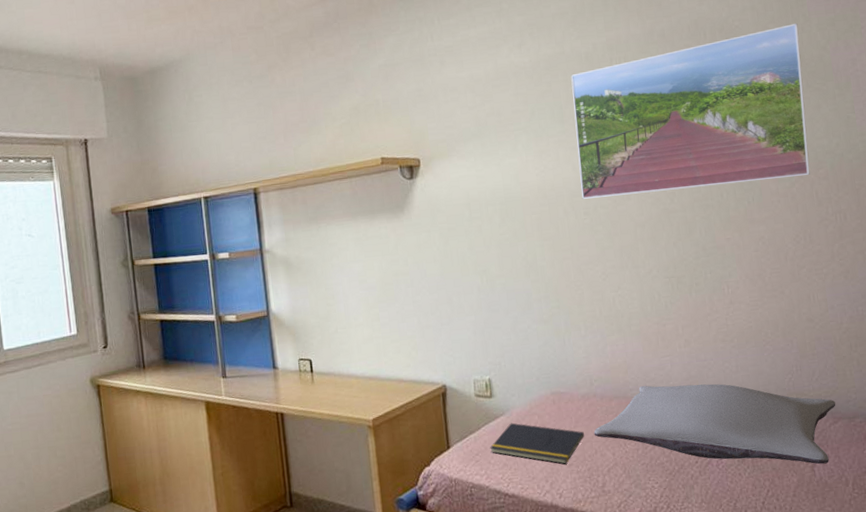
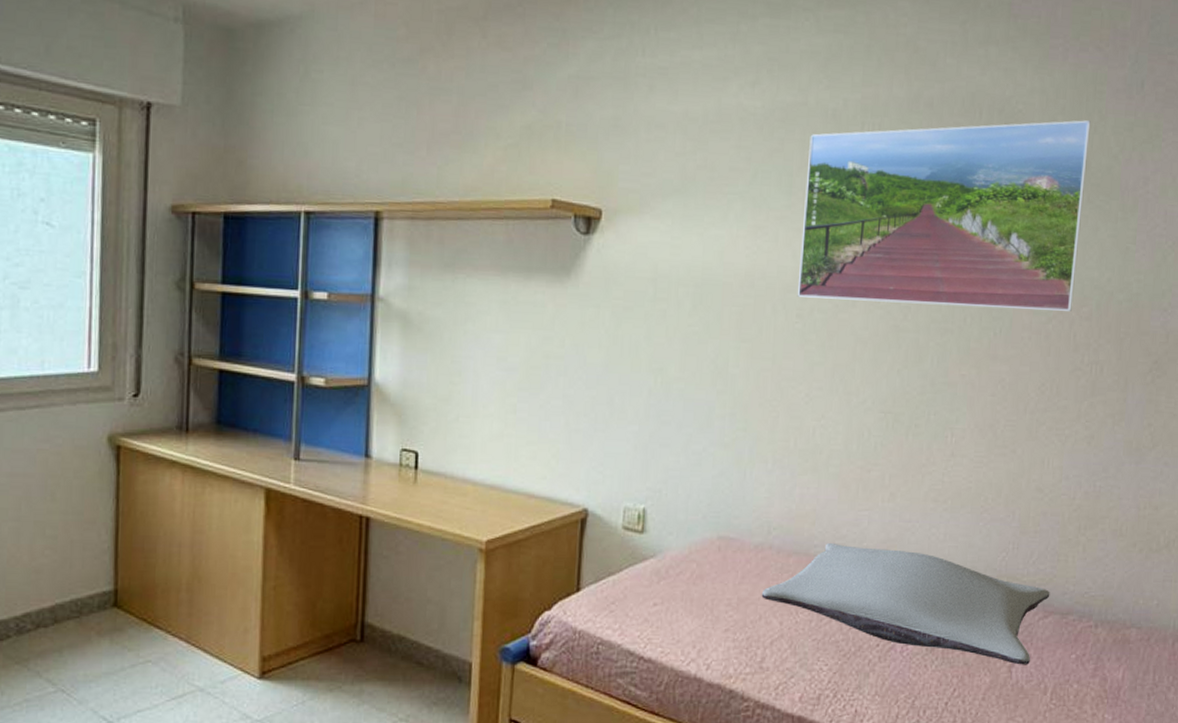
notepad: present [490,423,584,464] -> none [630,568,750,629]

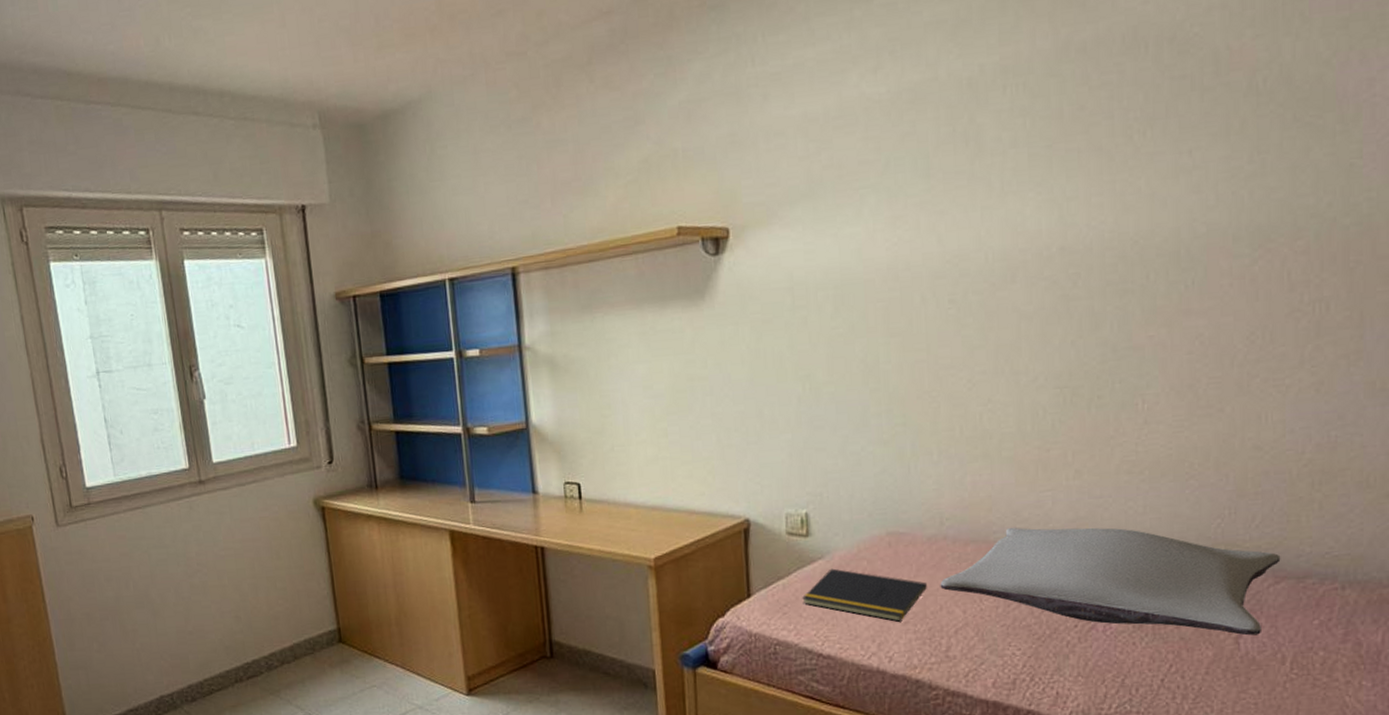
notepad: none [630,568,750,629] -> present [802,568,927,622]
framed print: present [797,120,1091,311] -> none [944,27,1291,282]

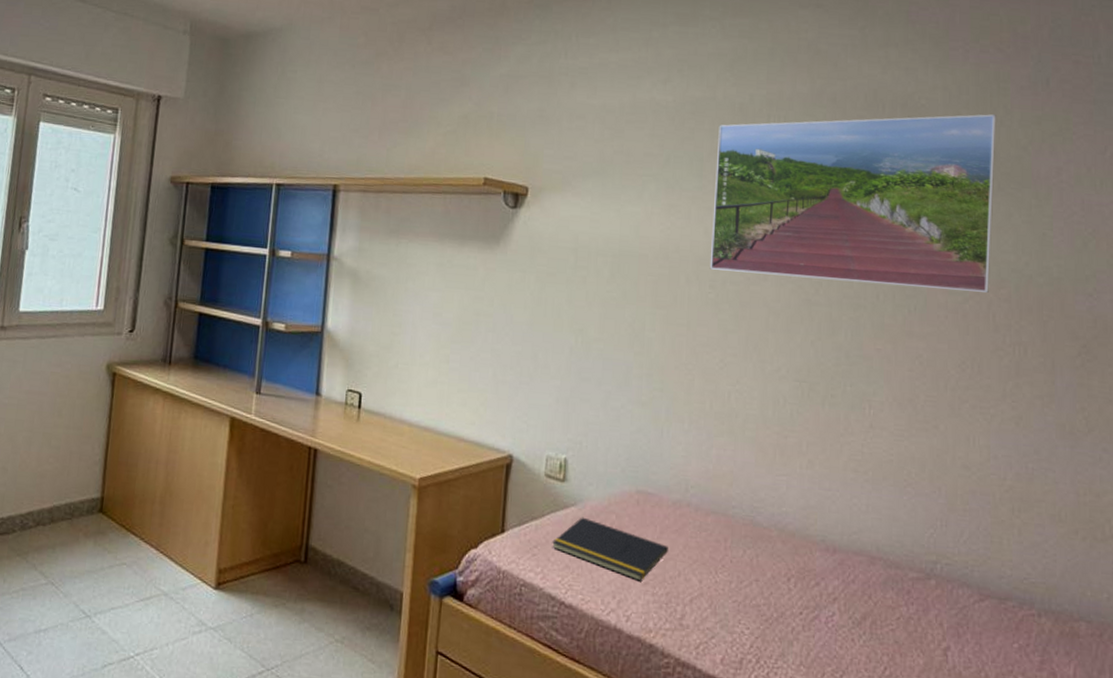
pillow: present [940,527,1281,636] -> none [680,505,985,650]
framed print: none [944,27,1291,282] -> present [709,114,996,293]

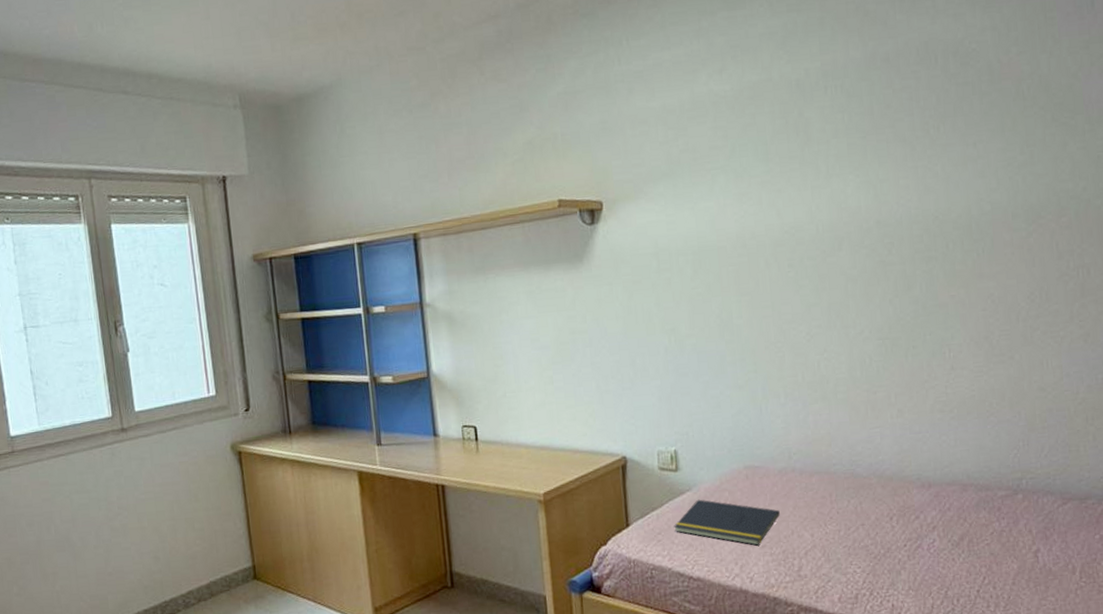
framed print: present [709,114,996,293] -> none [778,46,1051,249]

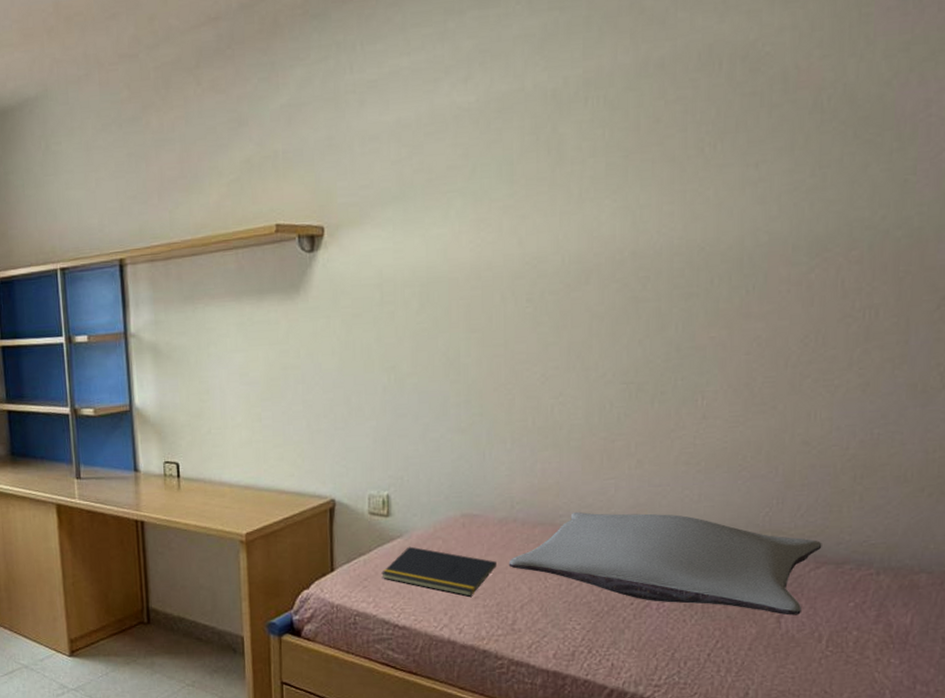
pillow: none [790,459,1066,550] -> present [508,512,822,616]

